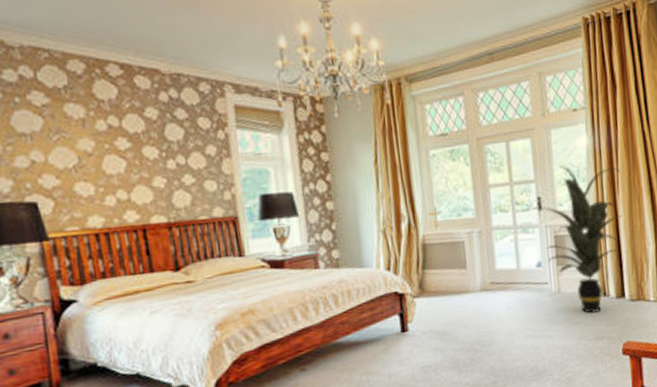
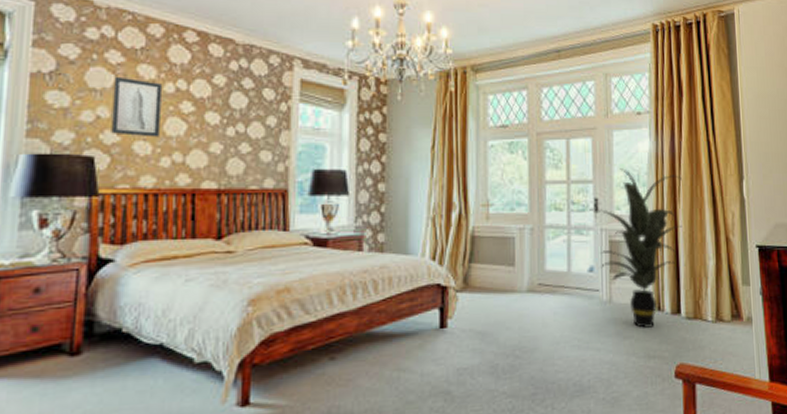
wall art: none [41,118,100,178] -> present [111,76,163,137]

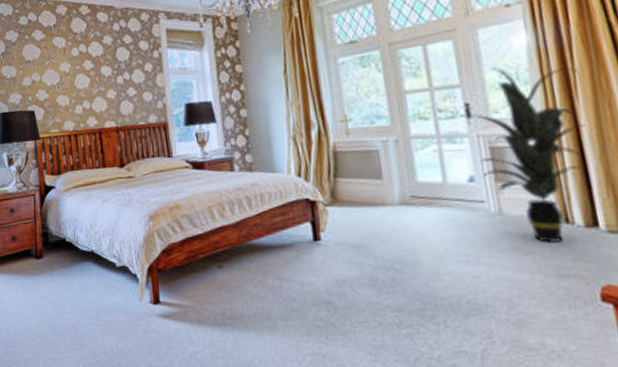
wall art: present [111,76,163,137] -> none [40,49,73,93]

